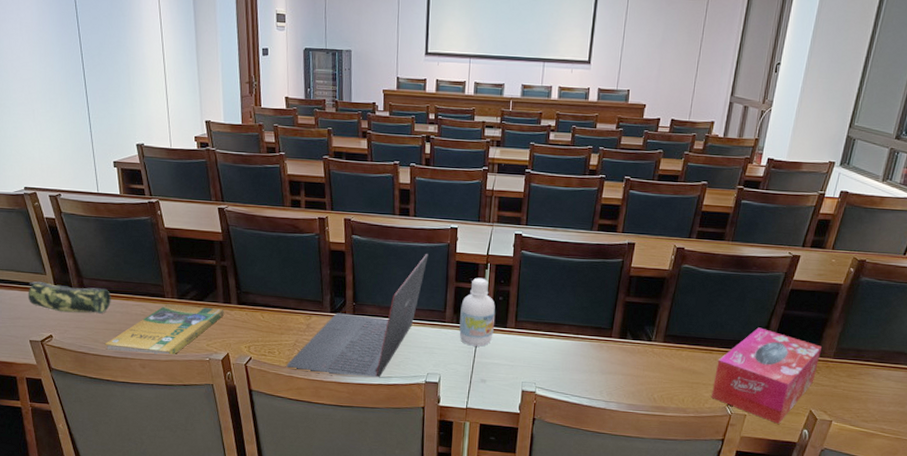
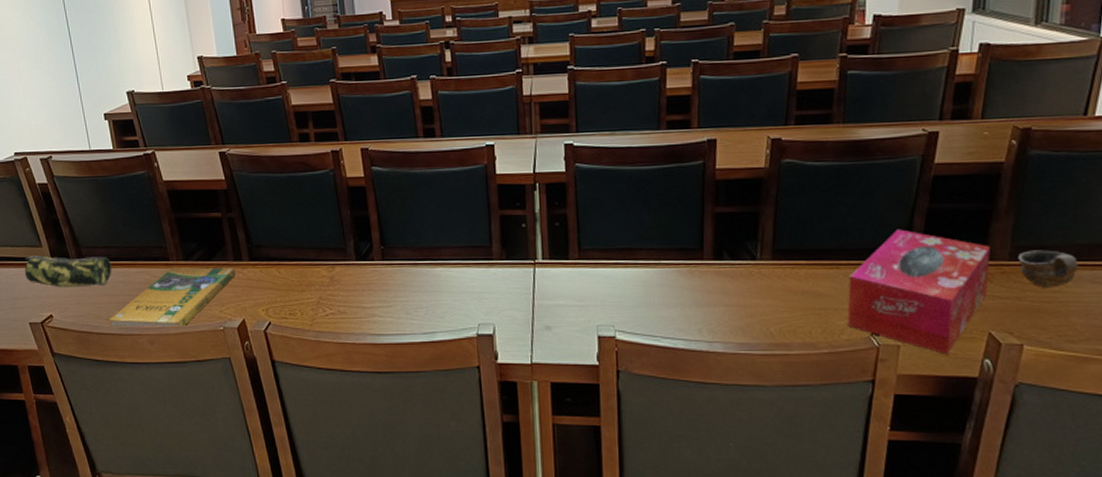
laptop: present [286,253,429,378] -> none [311,178,464,337]
bottle: present [459,277,496,347] -> none [509,201,554,286]
cup: none [839,352,880,382] -> present [1018,250,1079,289]

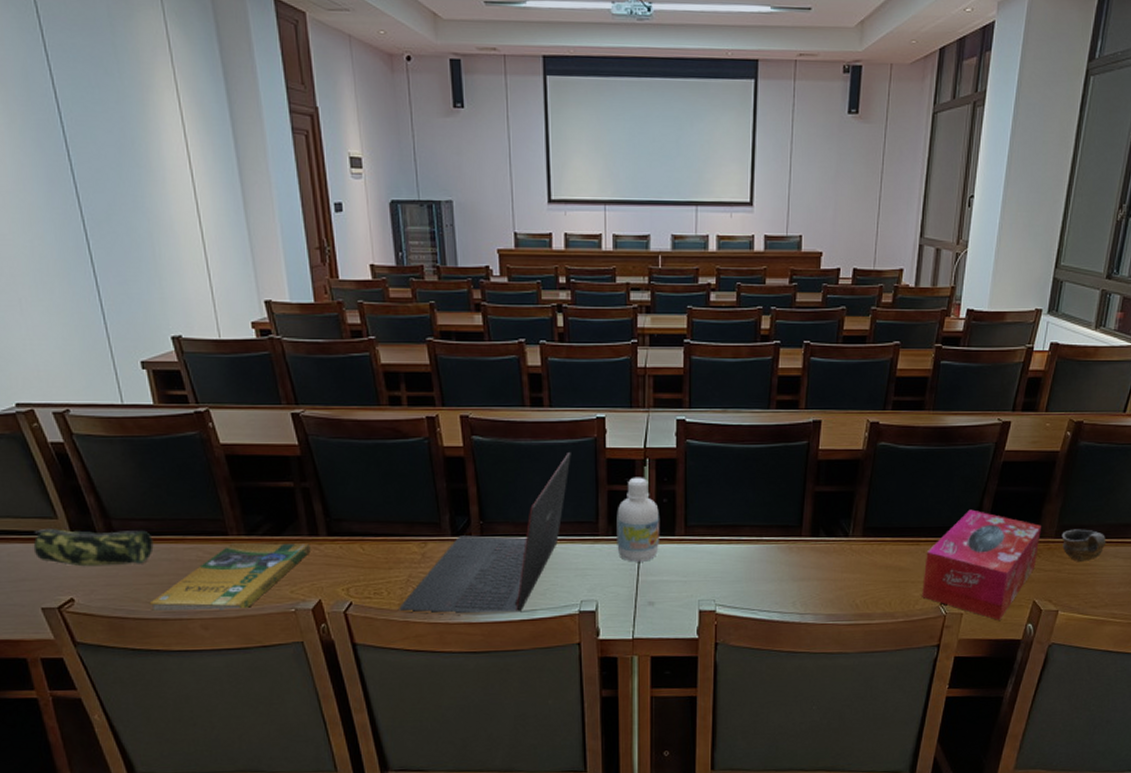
laptop: none [311,178,464,337] -> present [399,451,571,616]
bottle: none [509,201,554,286] -> present [617,477,660,562]

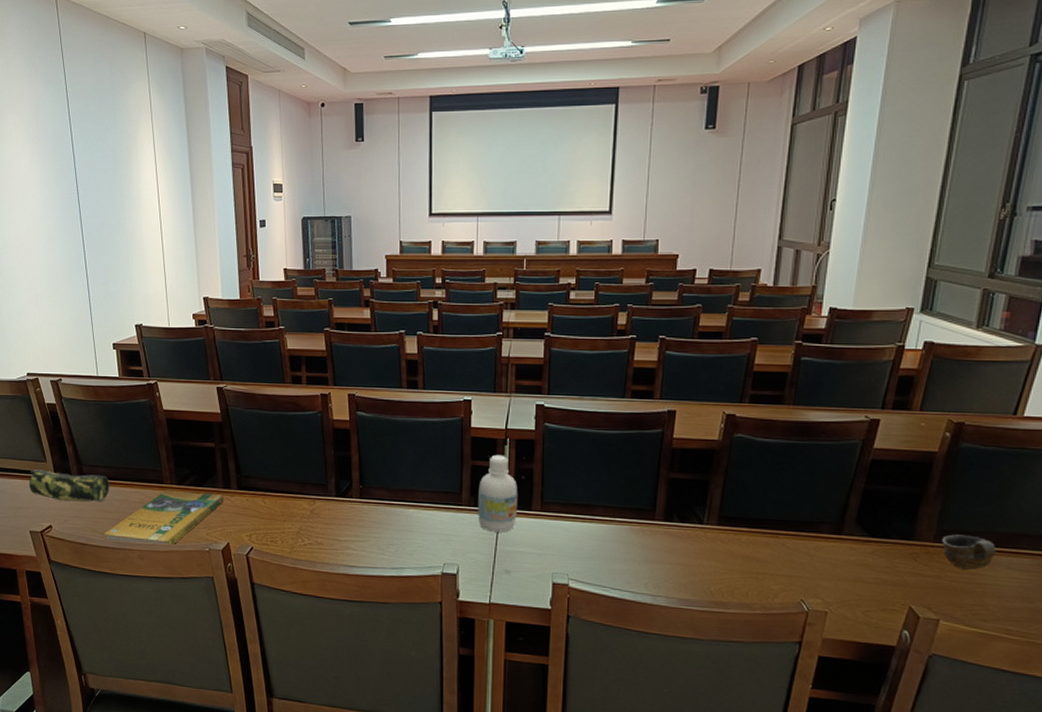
laptop: present [399,451,571,616] -> none [290,428,440,569]
tissue box: present [922,509,1041,620] -> none [782,506,917,623]

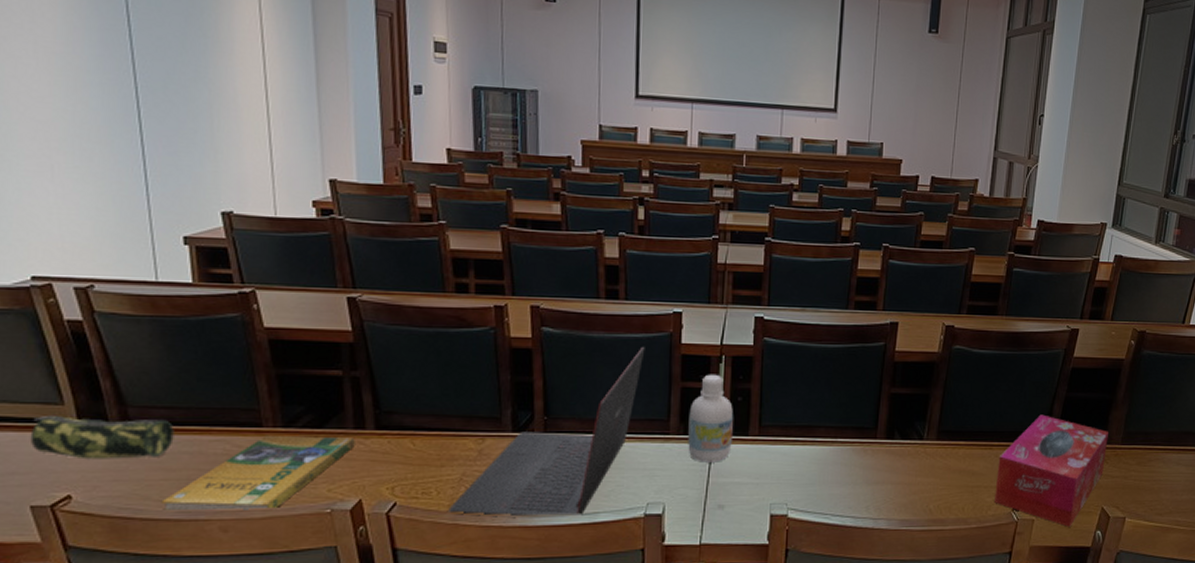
laptop: none [290,428,440,569] -> present [448,346,645,519]
tissue box: none [782,506,917,623] -> present [995,414,1108,527]
cup: present [942,534,997,571] -> none [1127,436,1170,469]

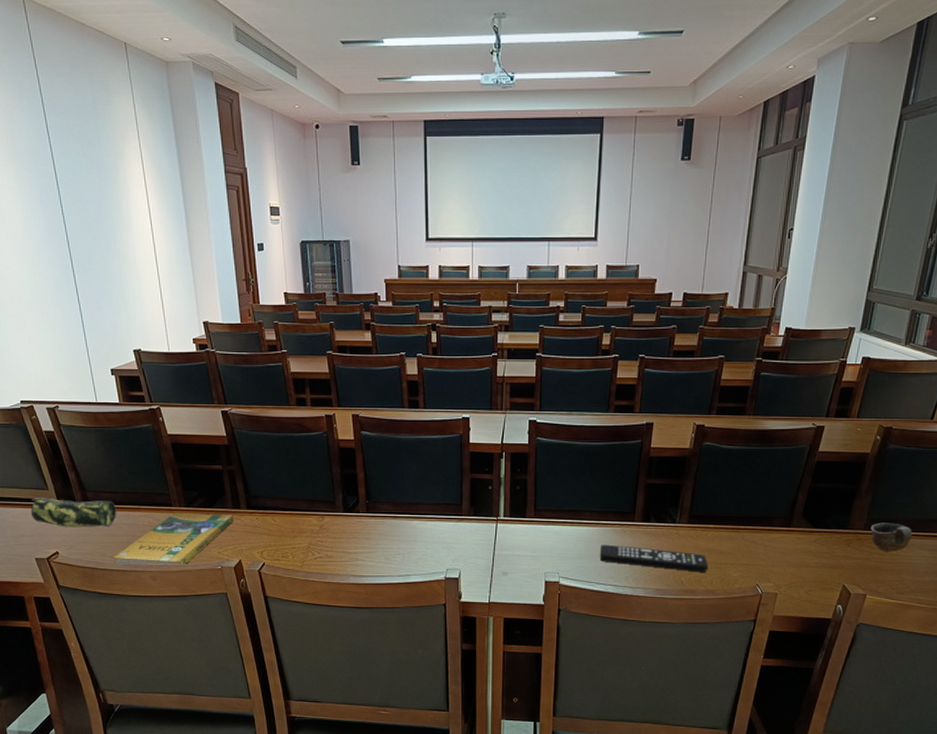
laptop: present [448,346,645,519] -> none [301,445,441,577]
bottle: present [688,374,734,463] -> none [477,467,514,538]
remote control: none [836,467,959,498] -> present [599,544,708,572]
tissue box: present [995,414,1108,527] -> none [741,502,851,601]
cup: none [1127,436,1170,469] -> present [870,523,913,553]

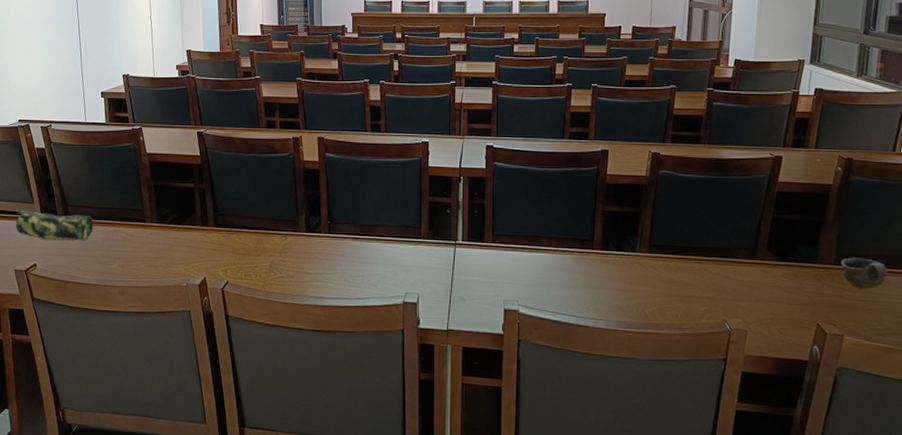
booklet: present [113,512,234,566] -> none [86,228,202,282]
remote control: present [599,544,708,572] -> none [559,272,672,305]

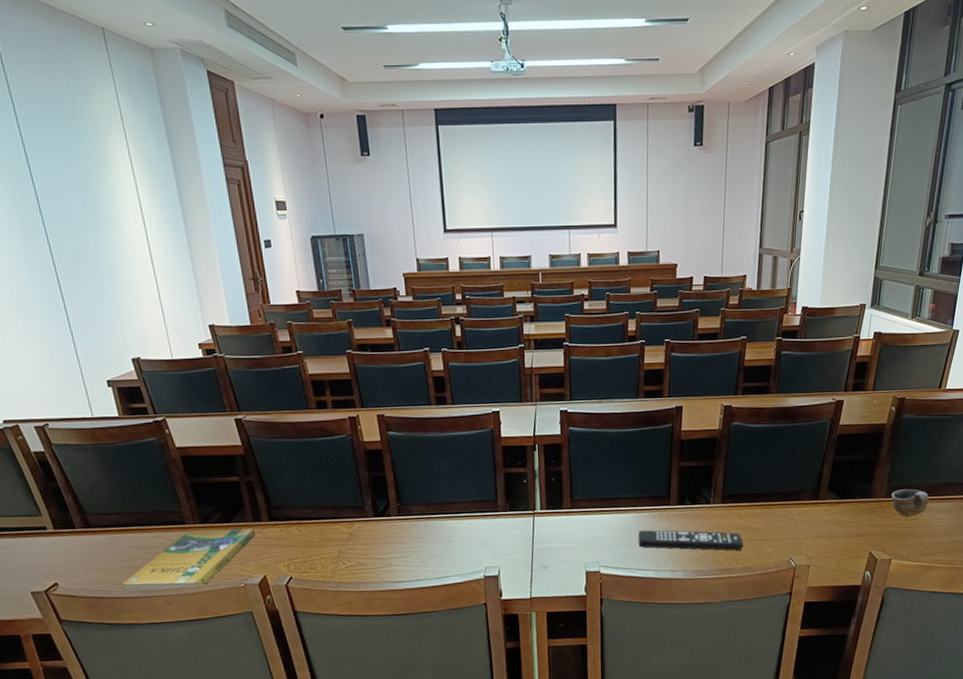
pencil case: present [15,210,94,241] -> none [22,523,123,556]
booklet: none [86,228,202,282] -> present [121,528,256,593]
remote control: none [559,272,672,305] -> present [638,529,744,551]

